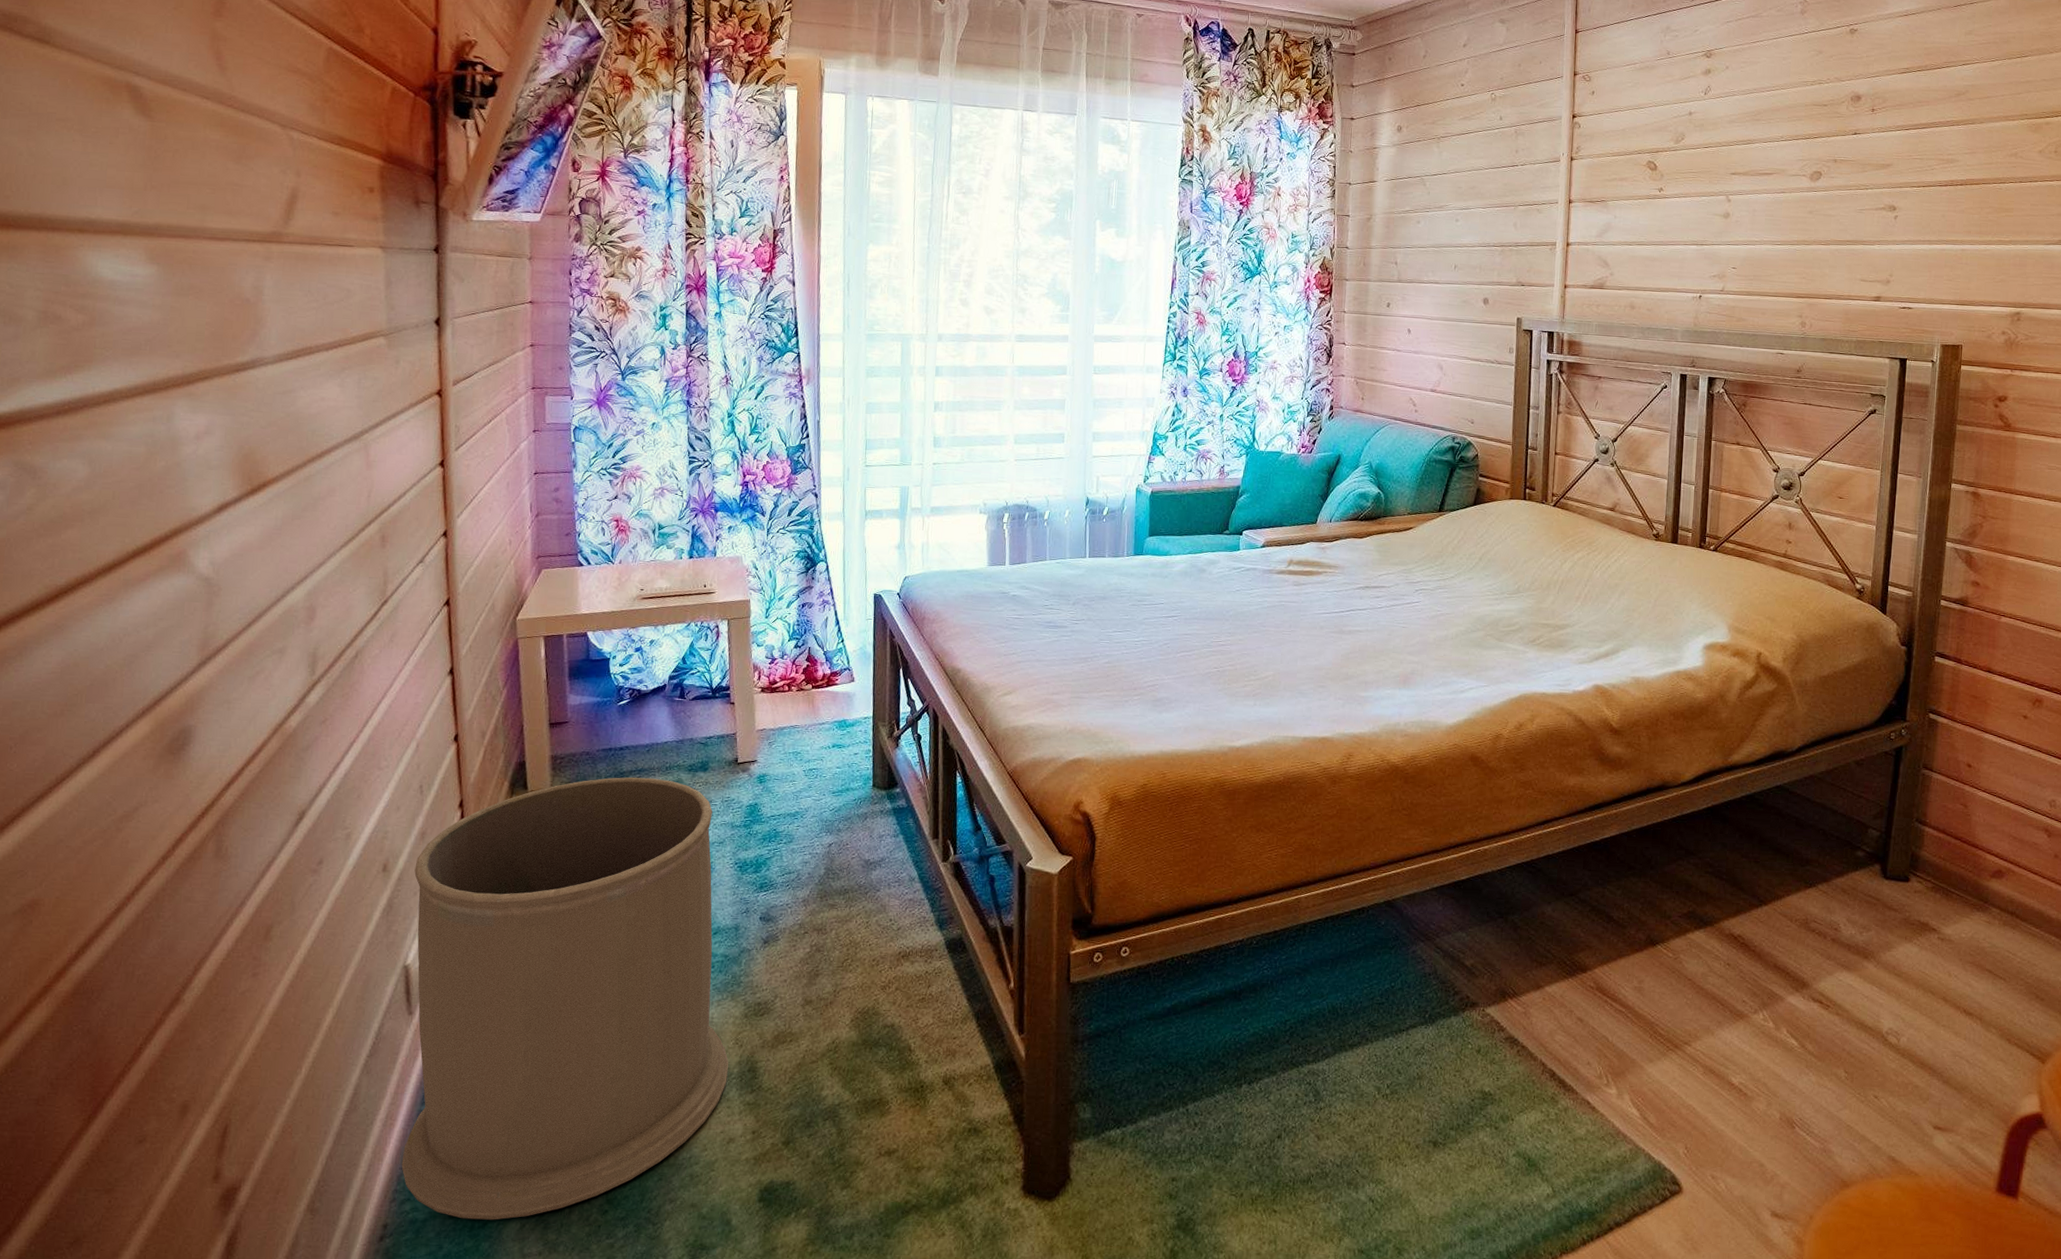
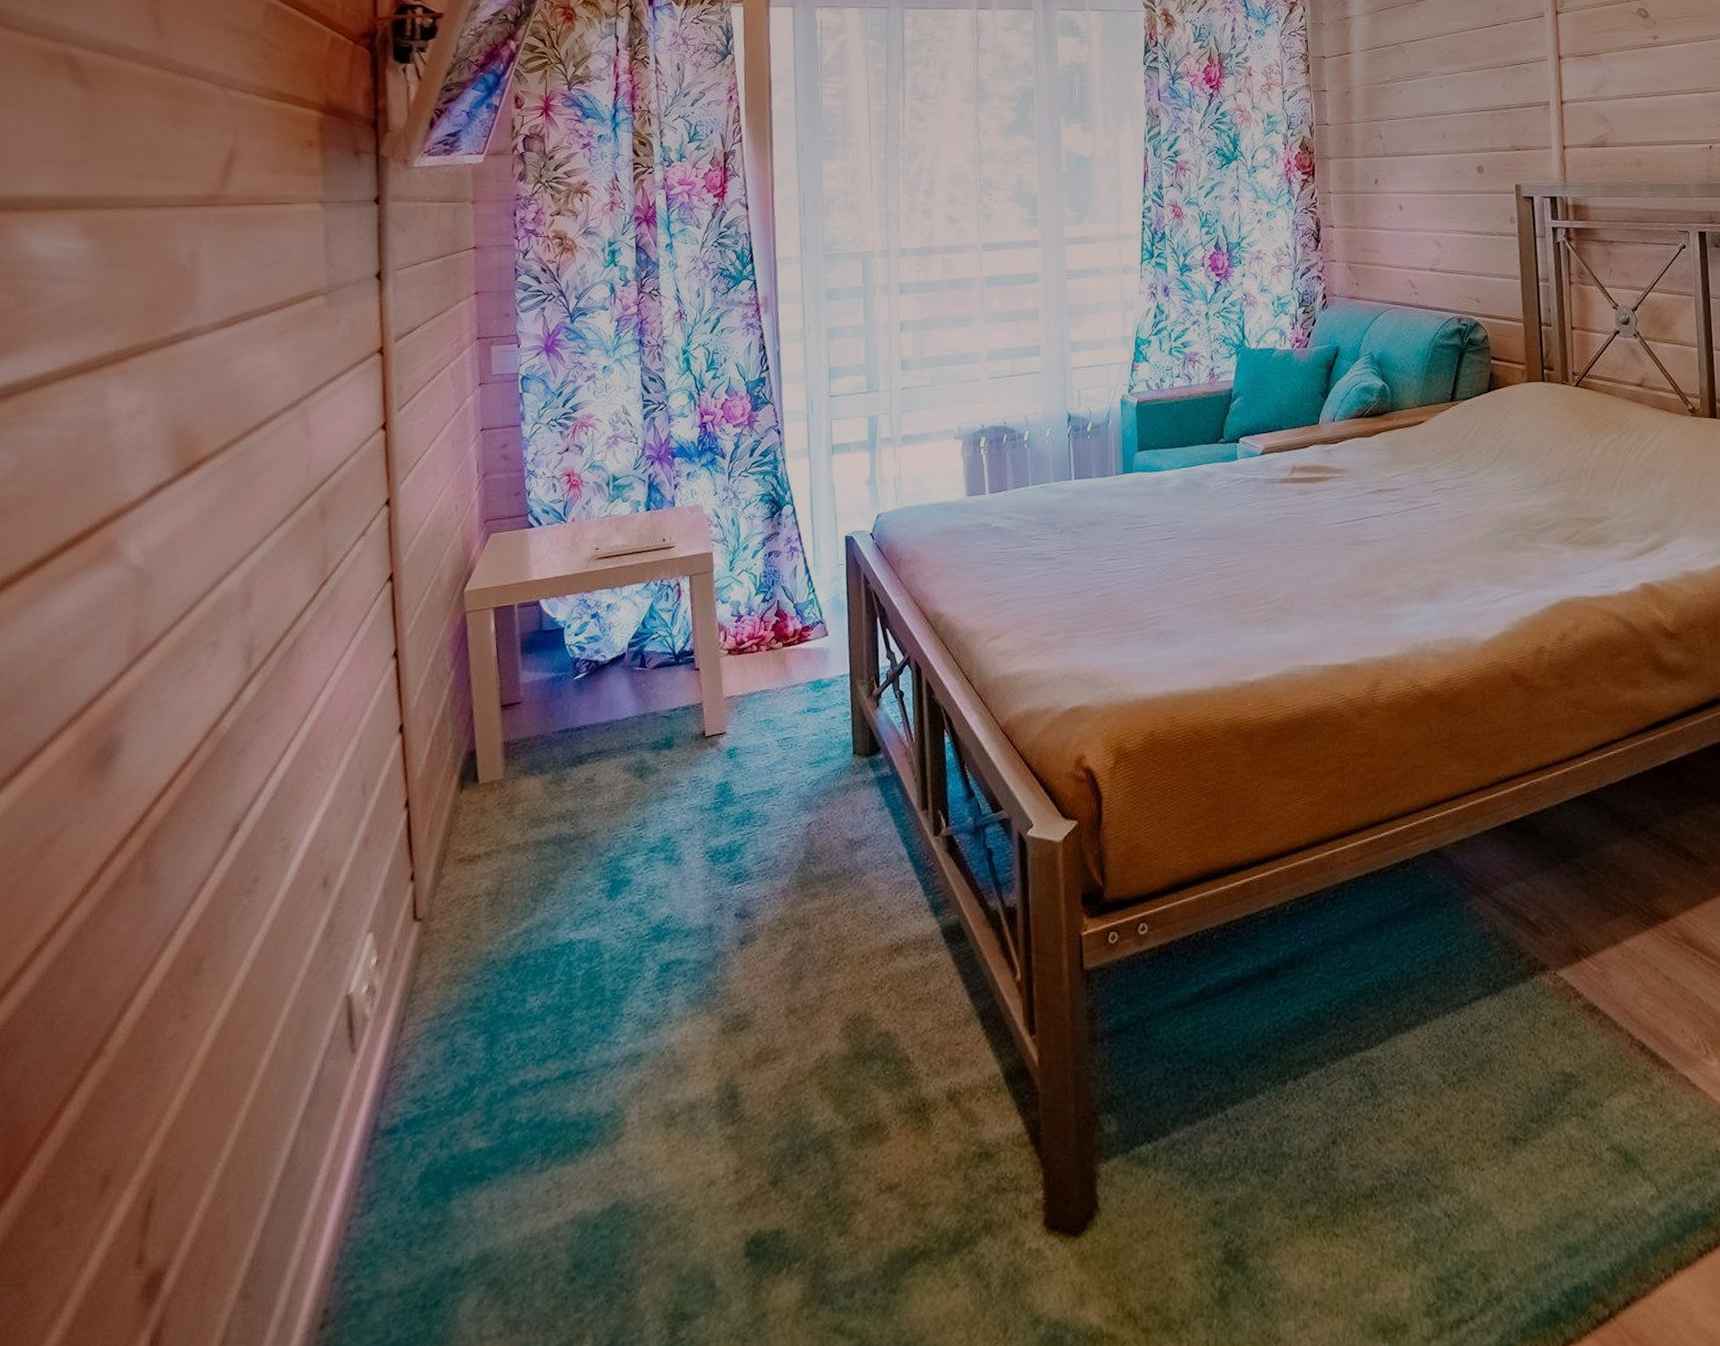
trash can: present [401,777,729,1220] -> none [344,760,706,1297]

